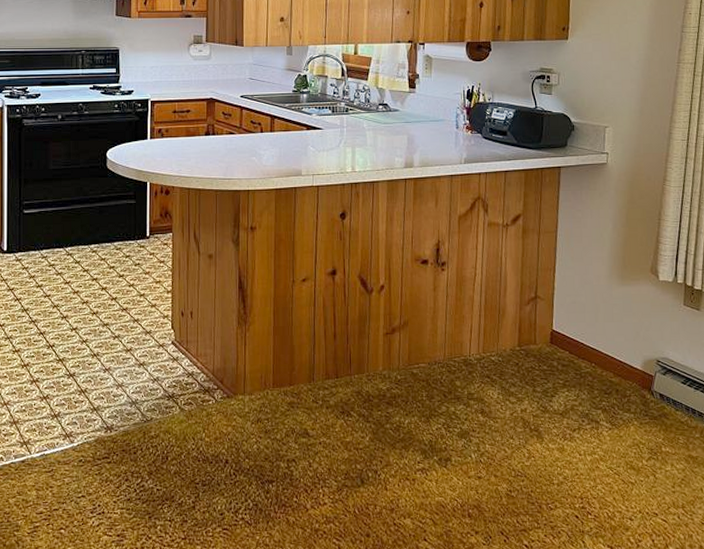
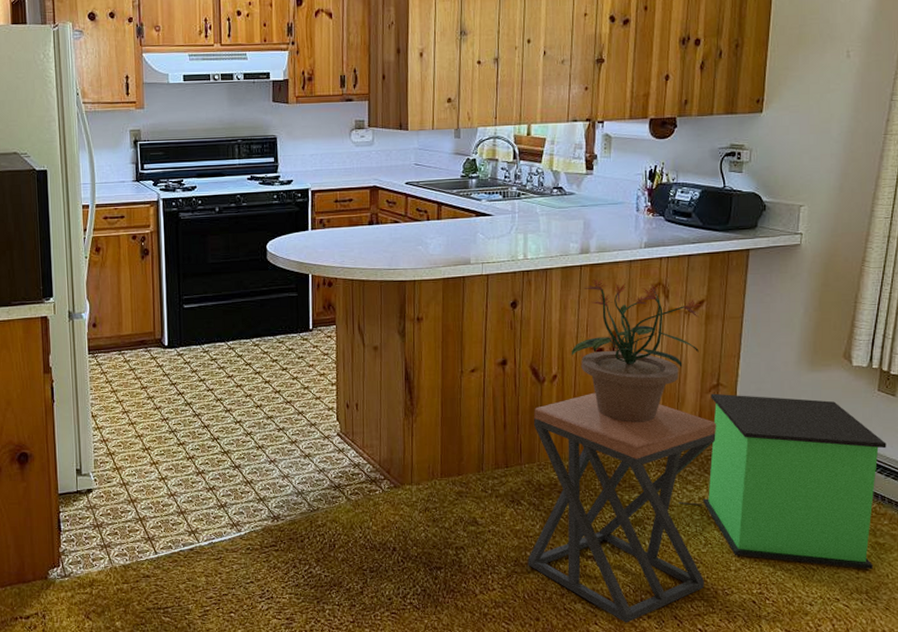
stool: none [357,303,536,539] -> present [527,392,717,623]
potted plant: none [397,193,518,334] -> present [571,279,701,423]
stool: none [502,305,694,484] -> present [678,393,887,570]

